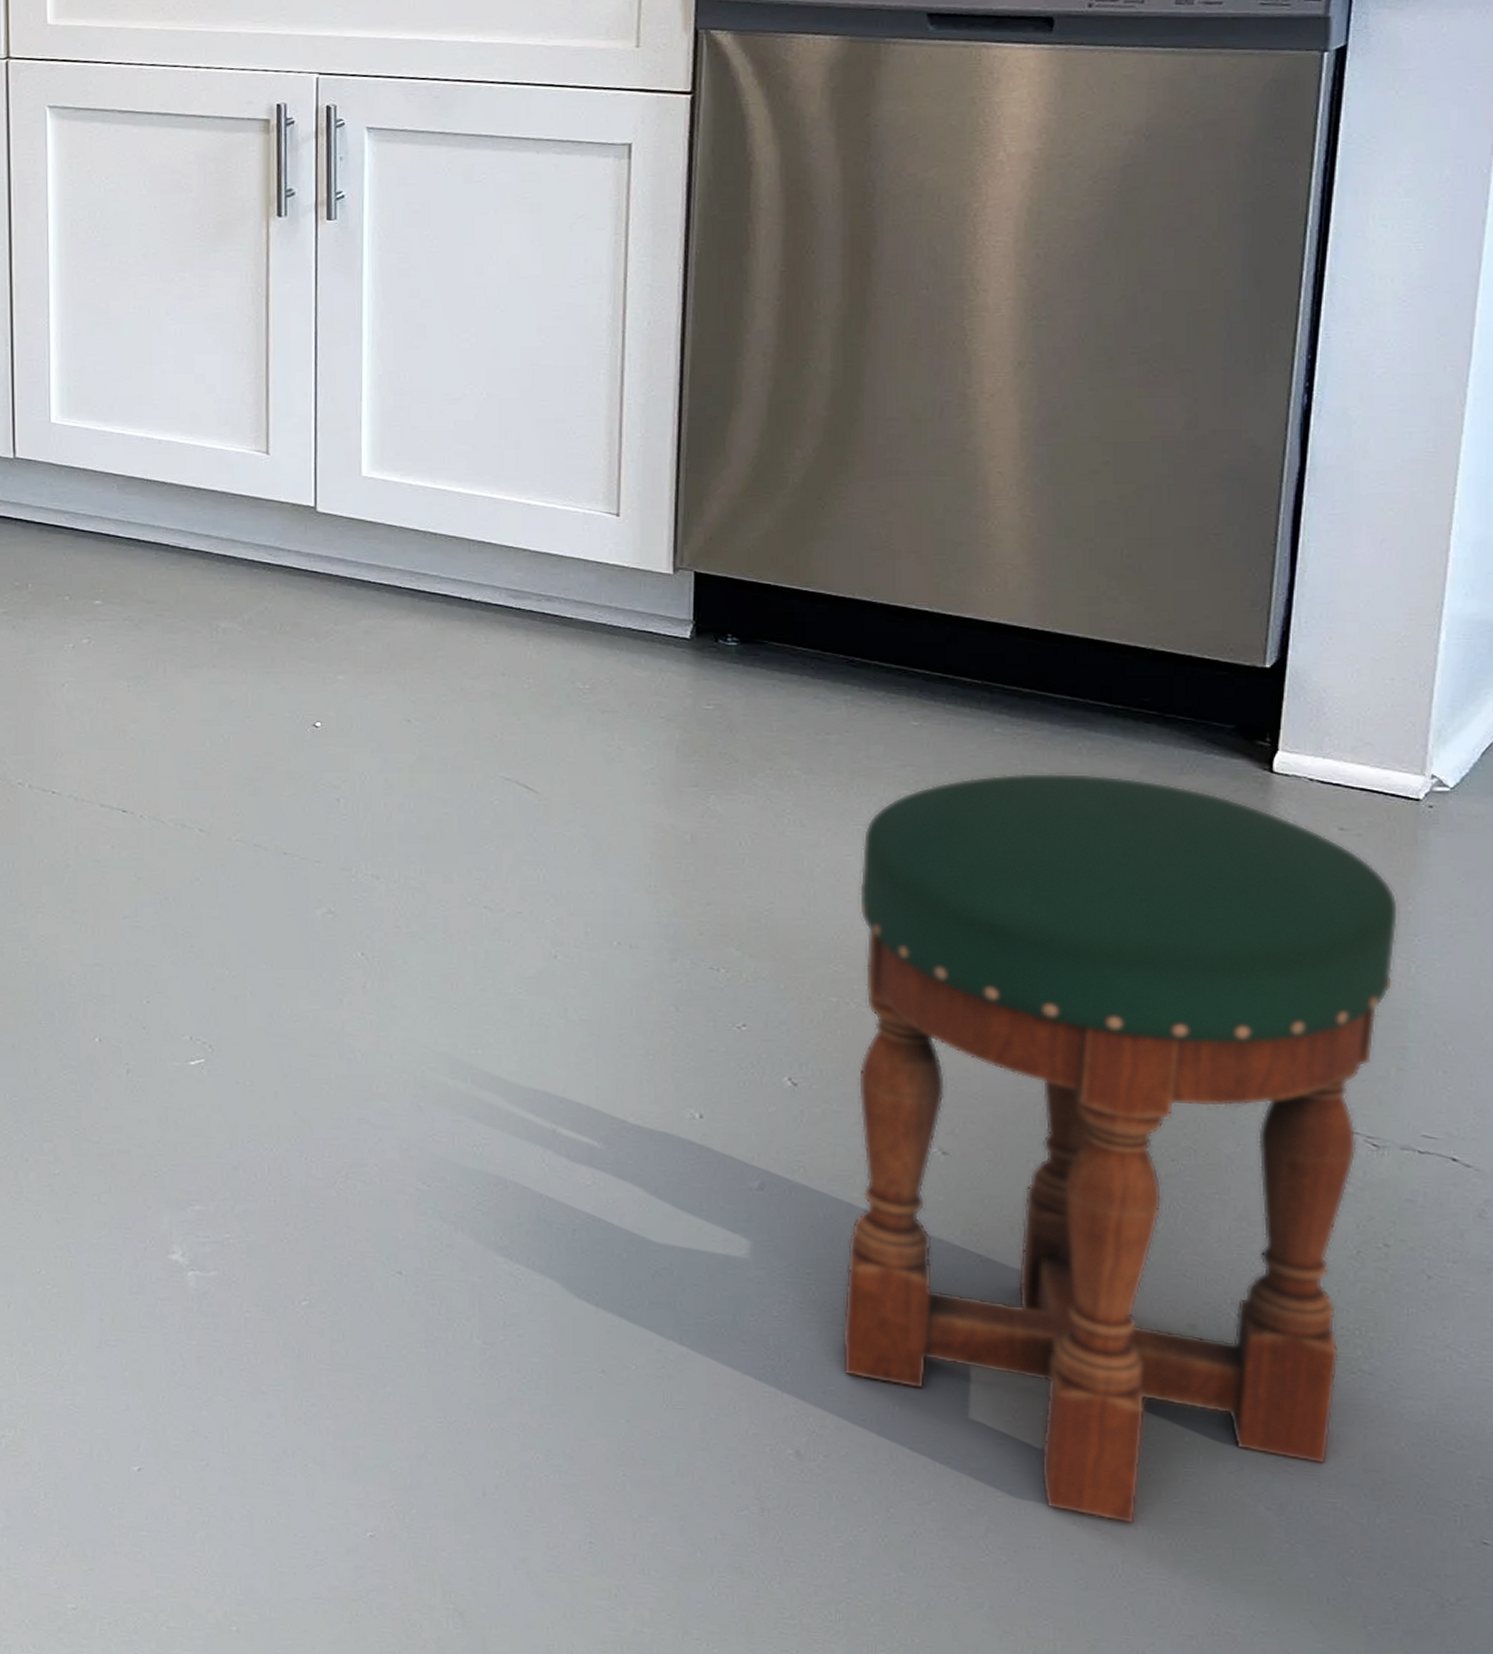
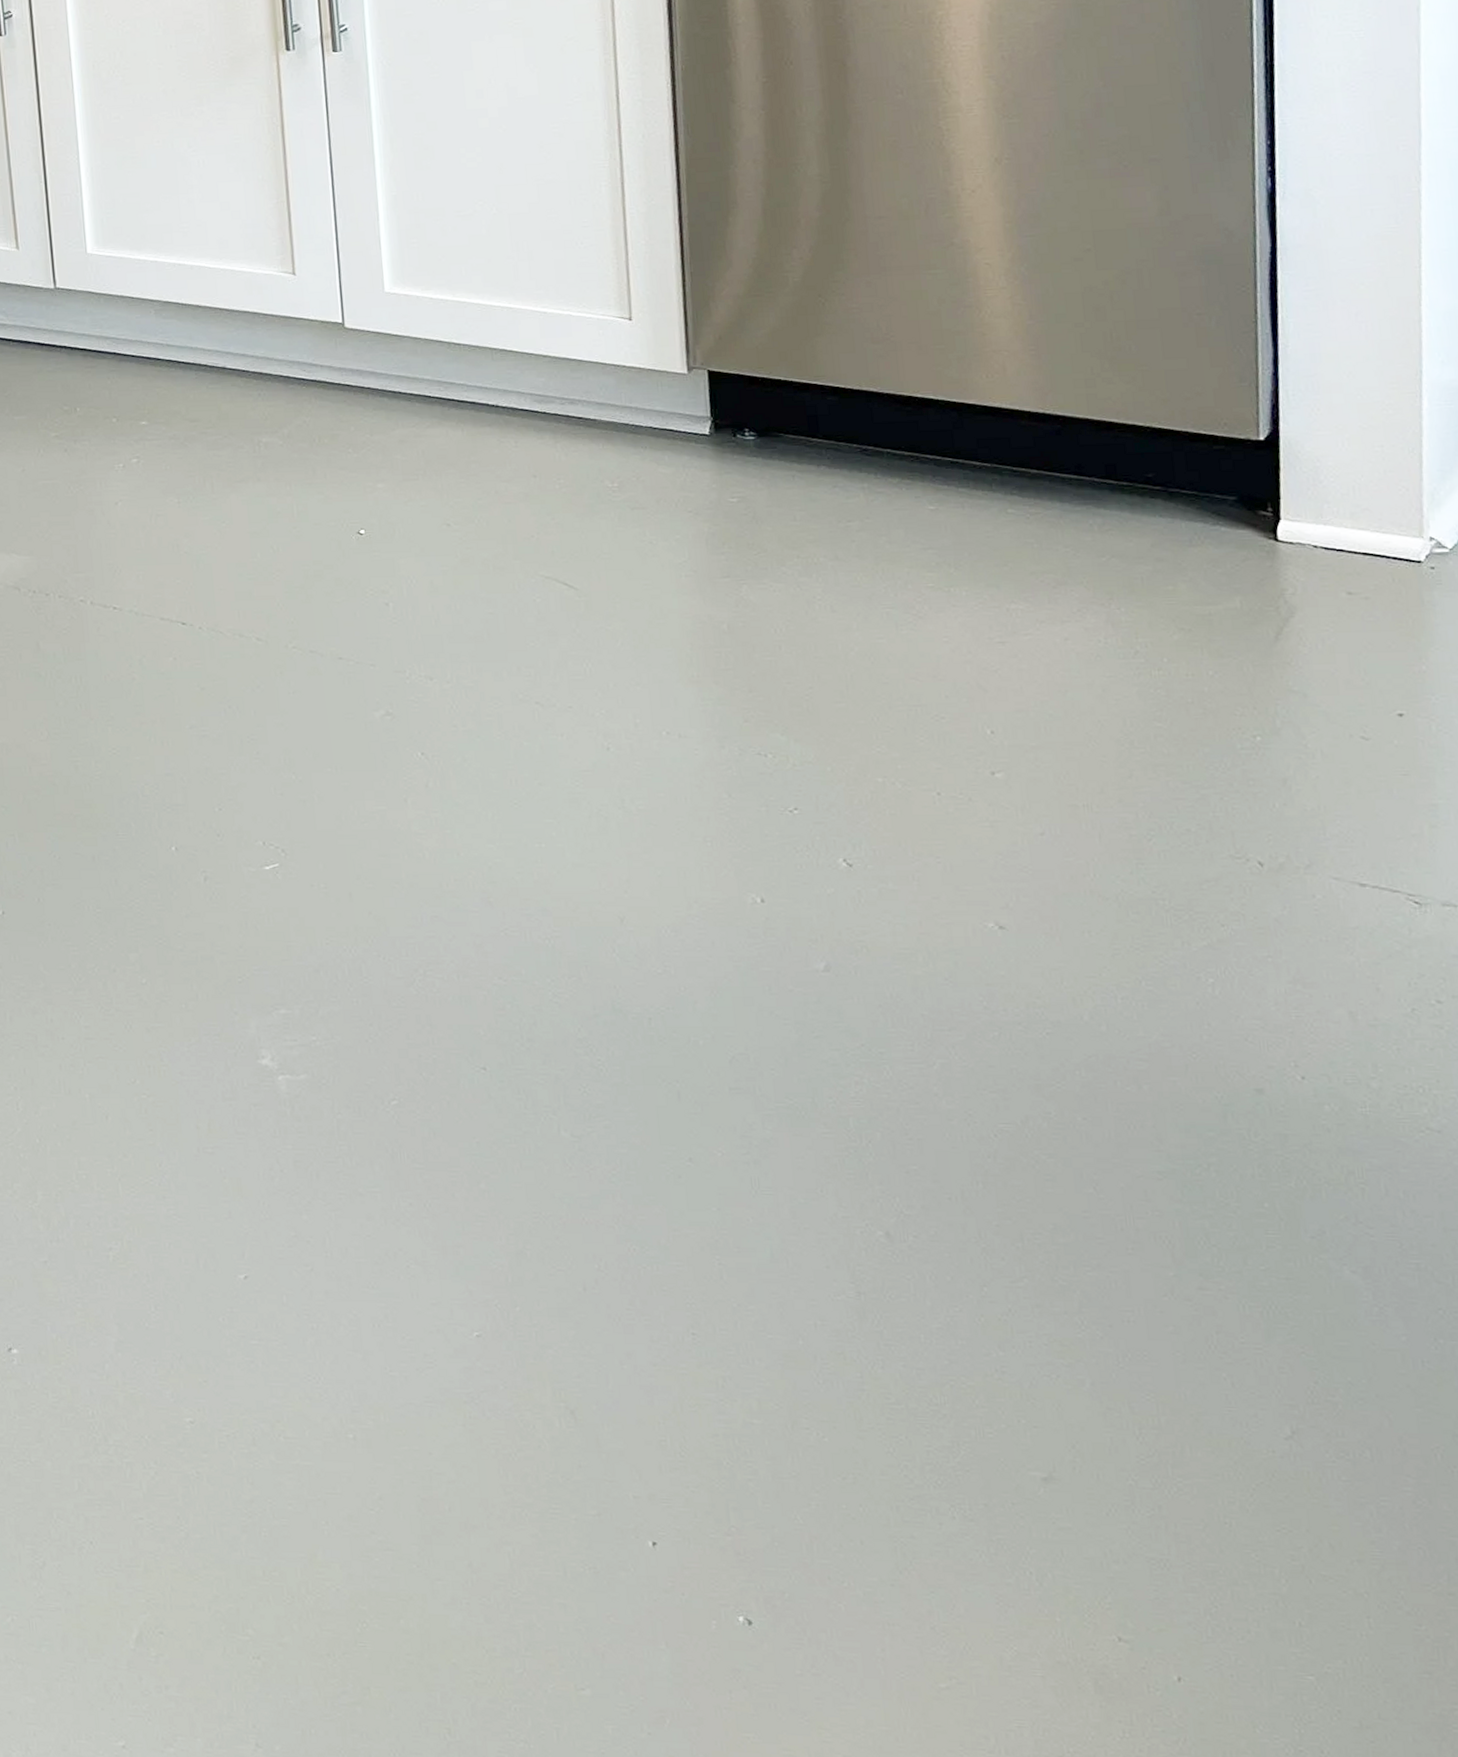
stool: present [842,772,1399,1525] -> none [892,549,1417,1294]

